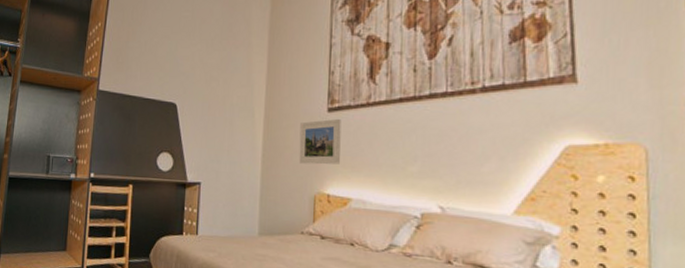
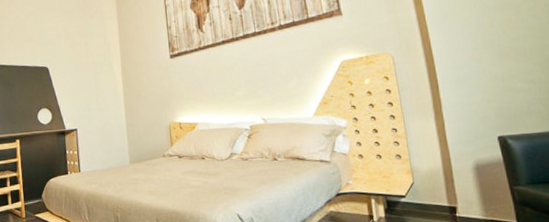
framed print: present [298,118,342,165] -> none [150,62,186,102]

